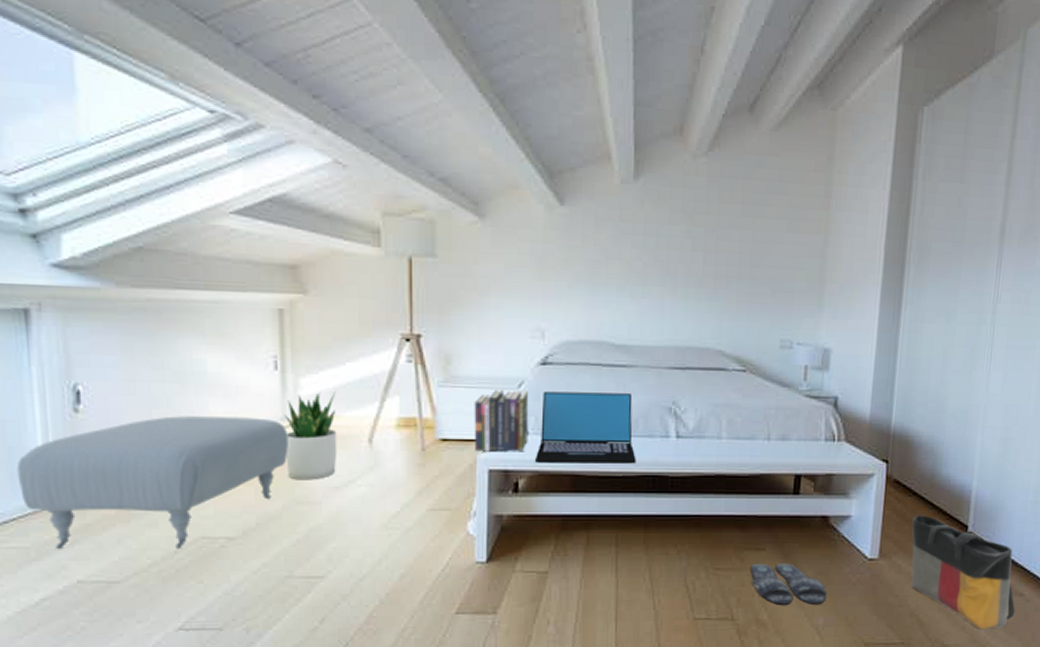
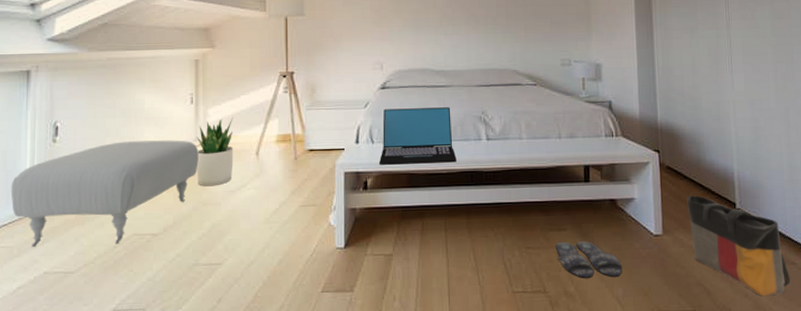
books: present [474,390,529,452] -> none [332,109,374,158]

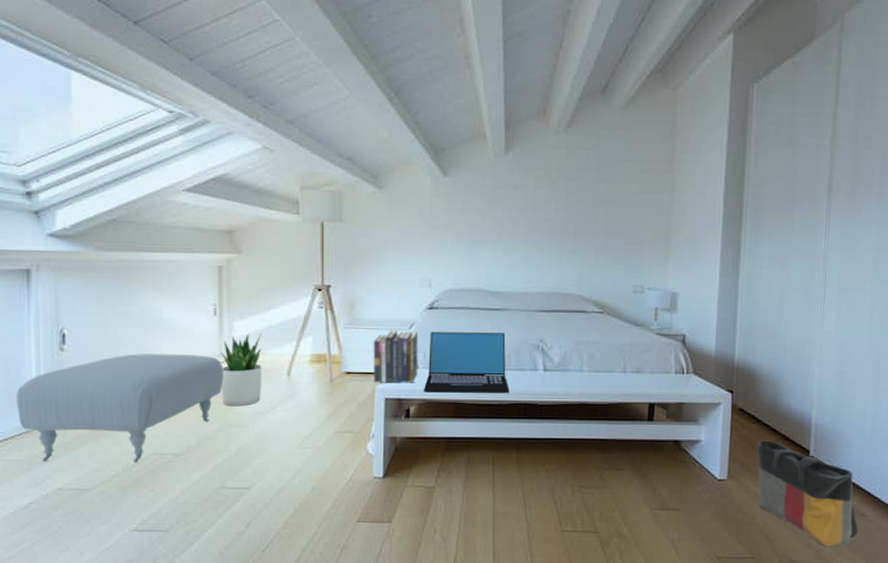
books: none [332,109,374,158] -> present [373,331,419,383]
slippers: present [555,241,623,278] -> none [610,483,681,520]

